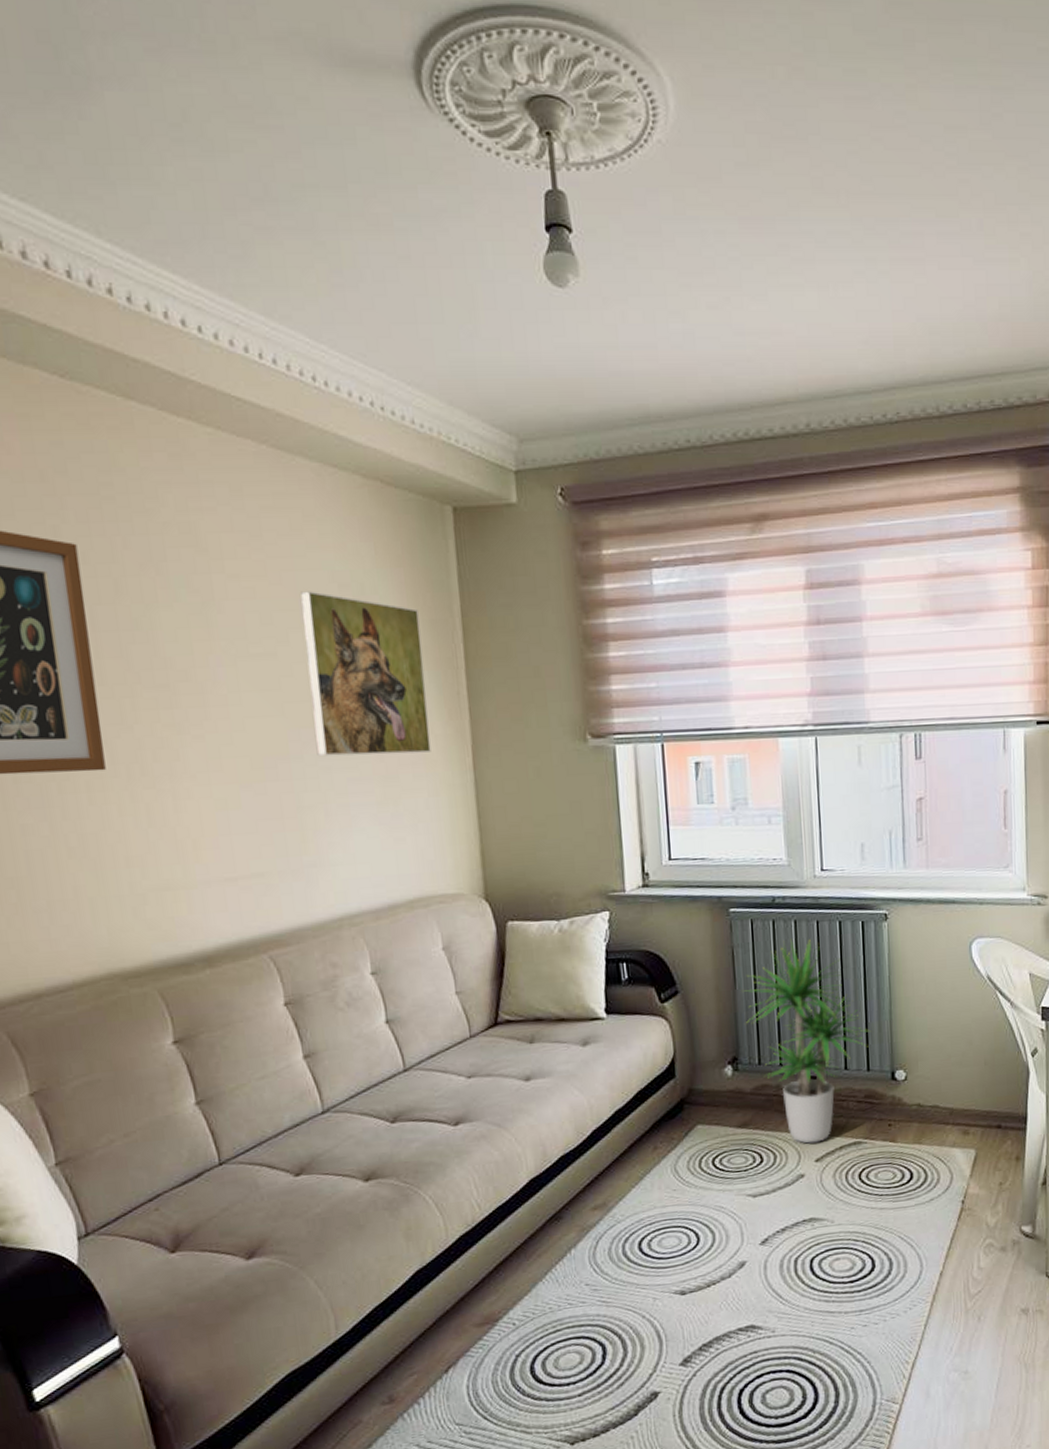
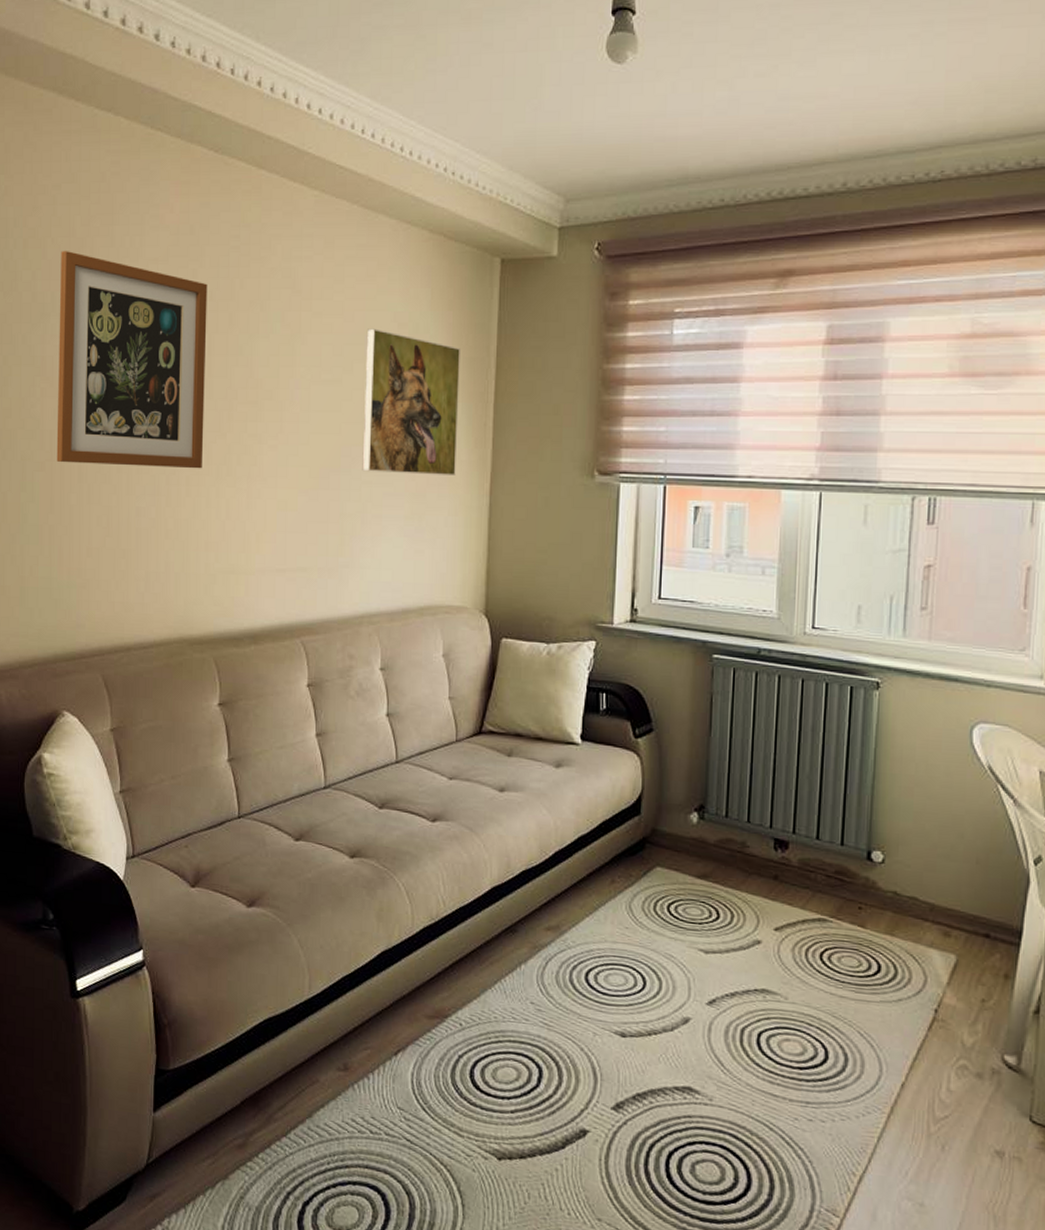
potted plant: present [741,938,872,1144] -> none [716,694,850,911]

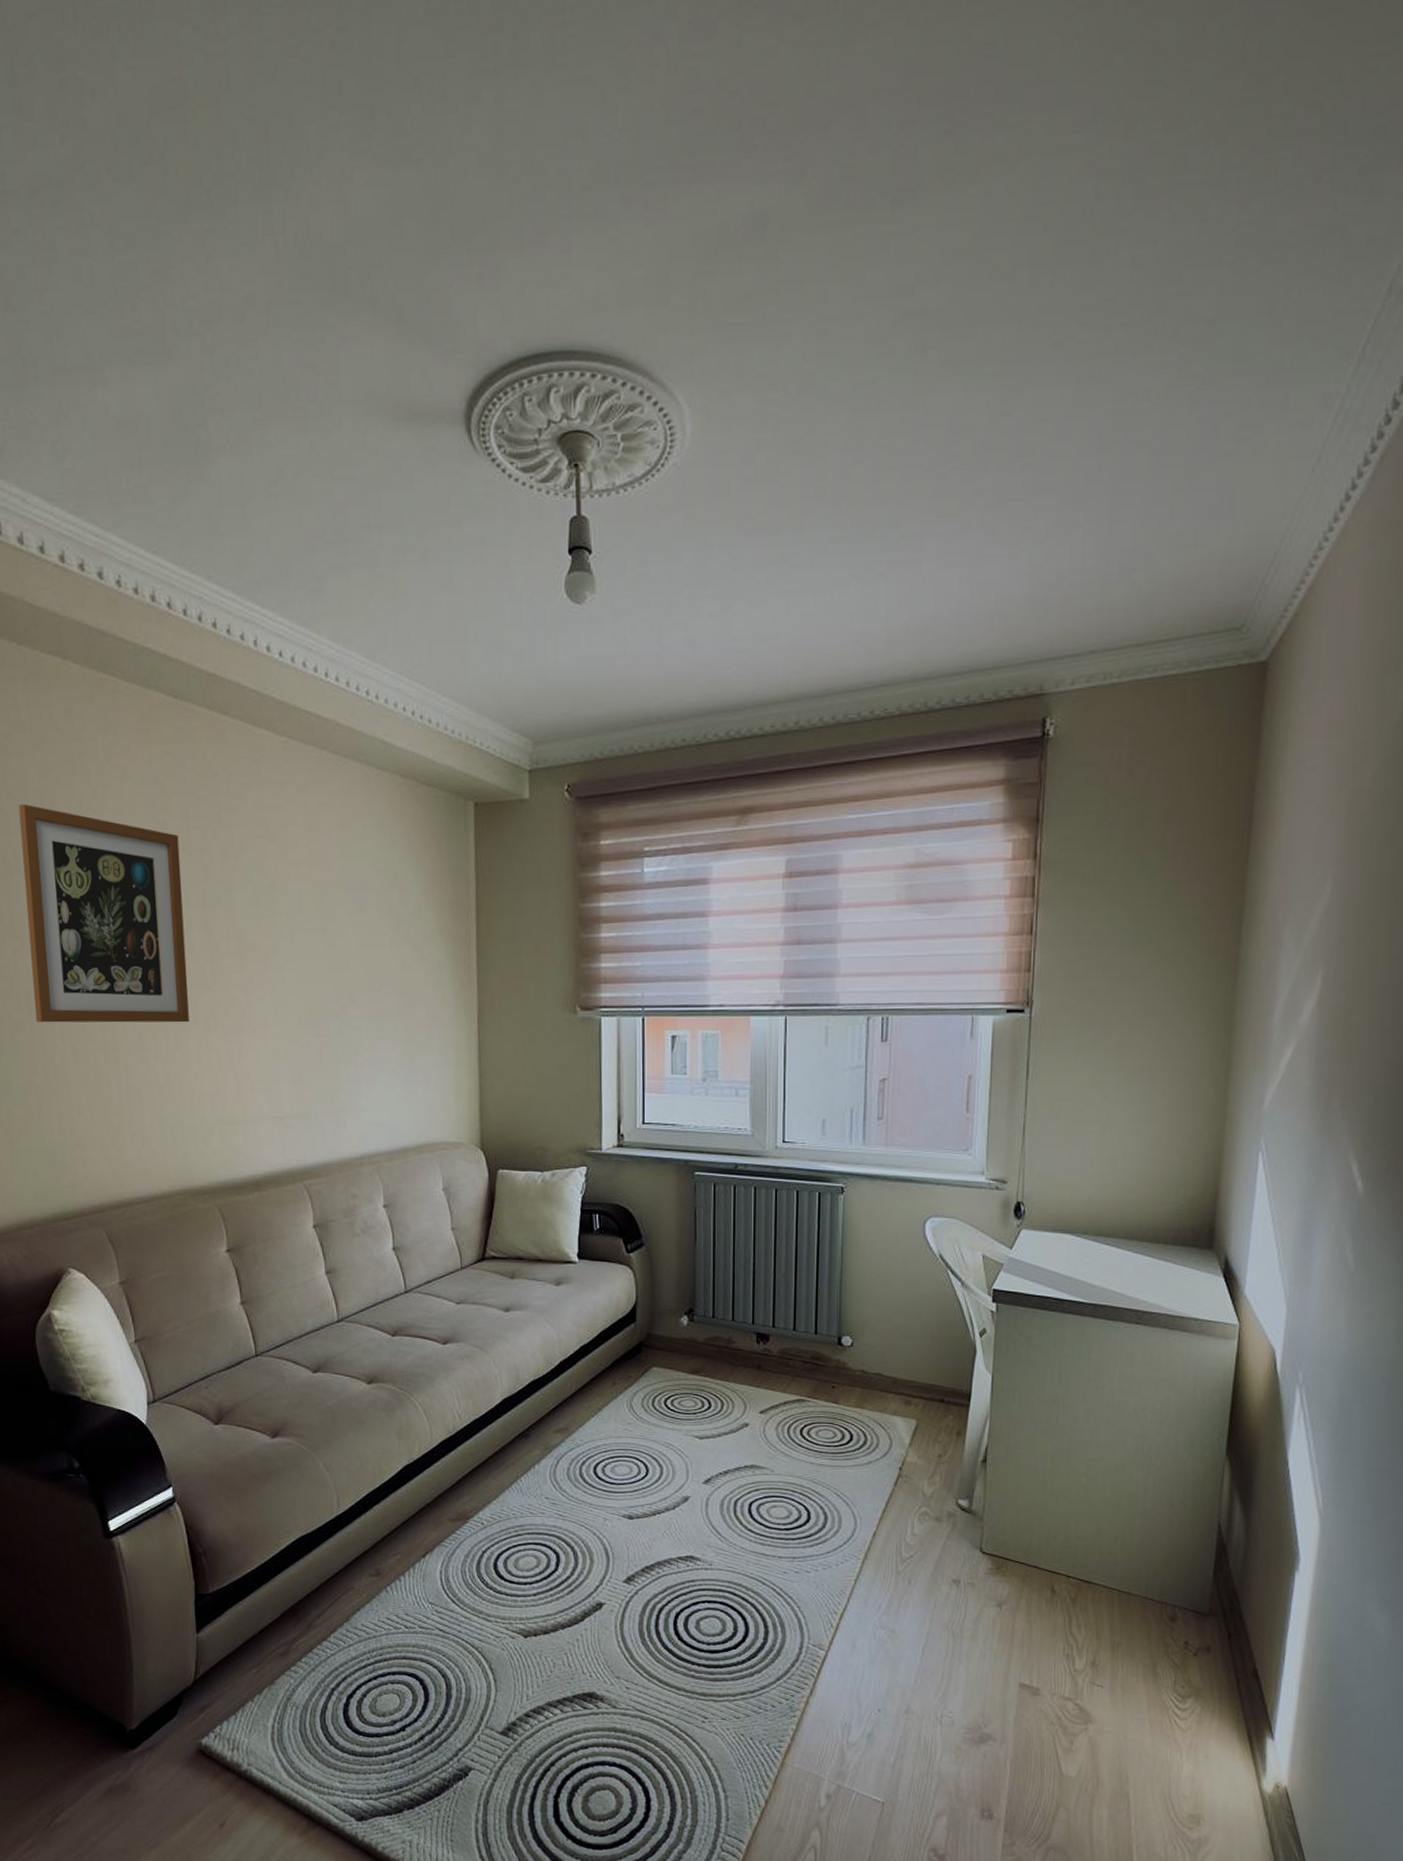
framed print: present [362,328,460,475] -> none [346,875,444,1018]

